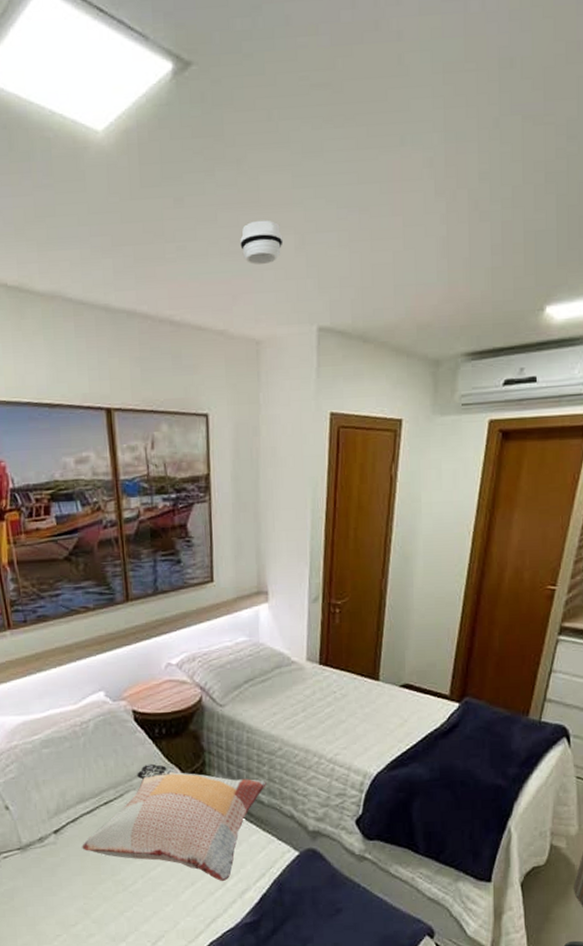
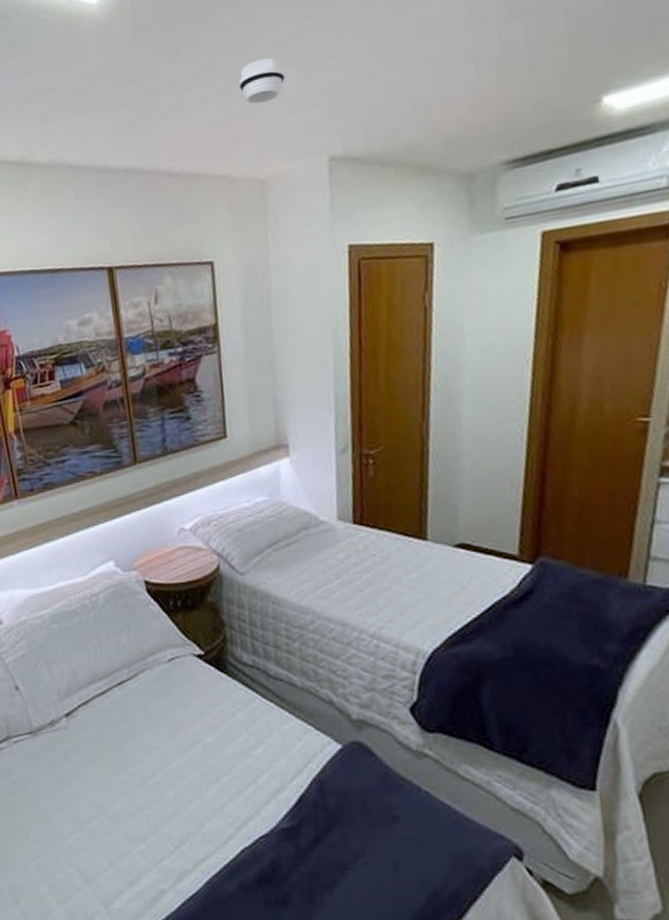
decorative pillow: present [82,763,266,882] -> none [95,639,298,778]

